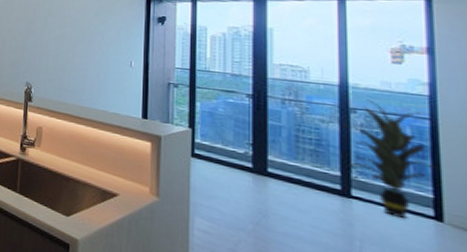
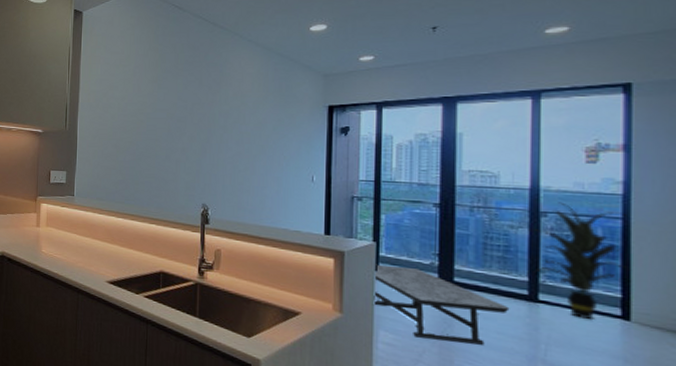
coffee table: none [189,150,324,238] -> present [373,264,510,345]

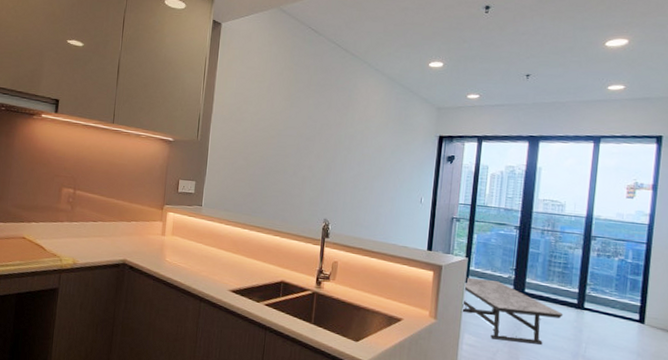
indoor plant: present [528,202,630,320] -> none [581,228,650,324]

